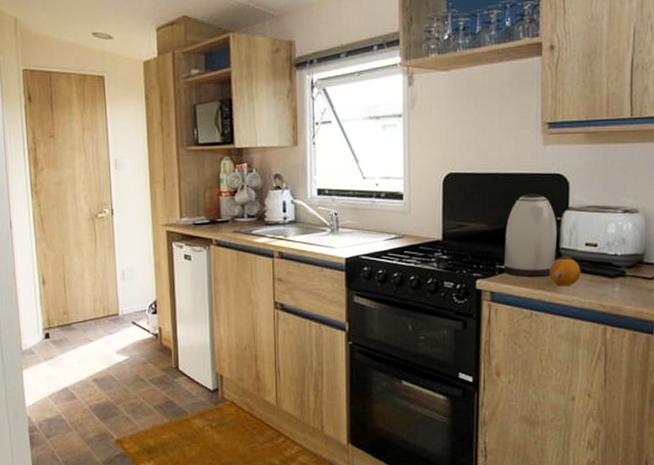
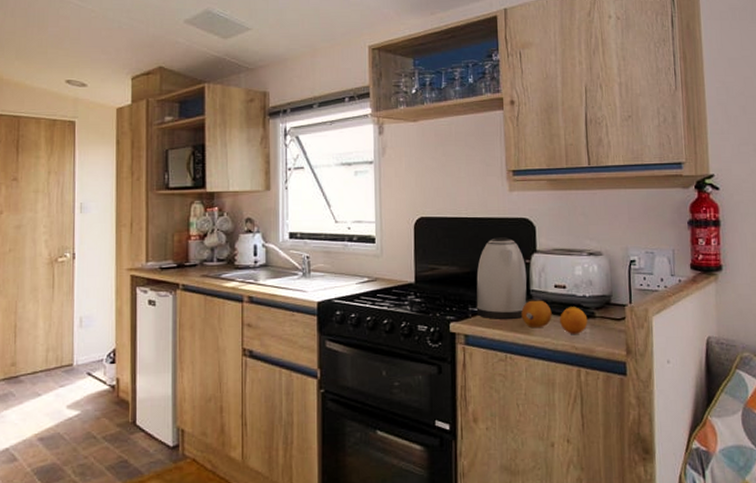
fruit: none [589,265,618,293] -> present [560,307,588,334]

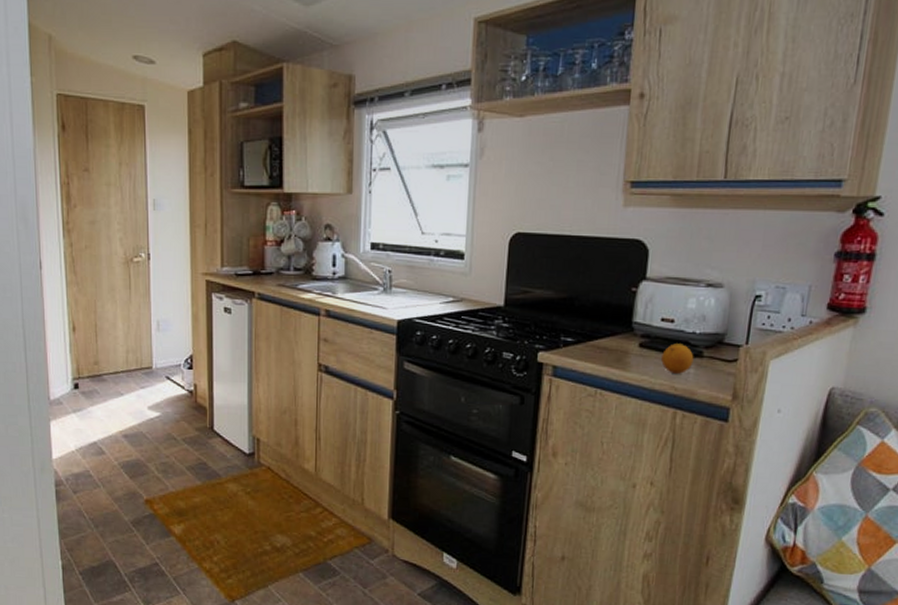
kettle: present [476,237,527,319] -> none [569,260,632,353]
fruit: present [521,300,552,329] -> none [619,333,654,365]

